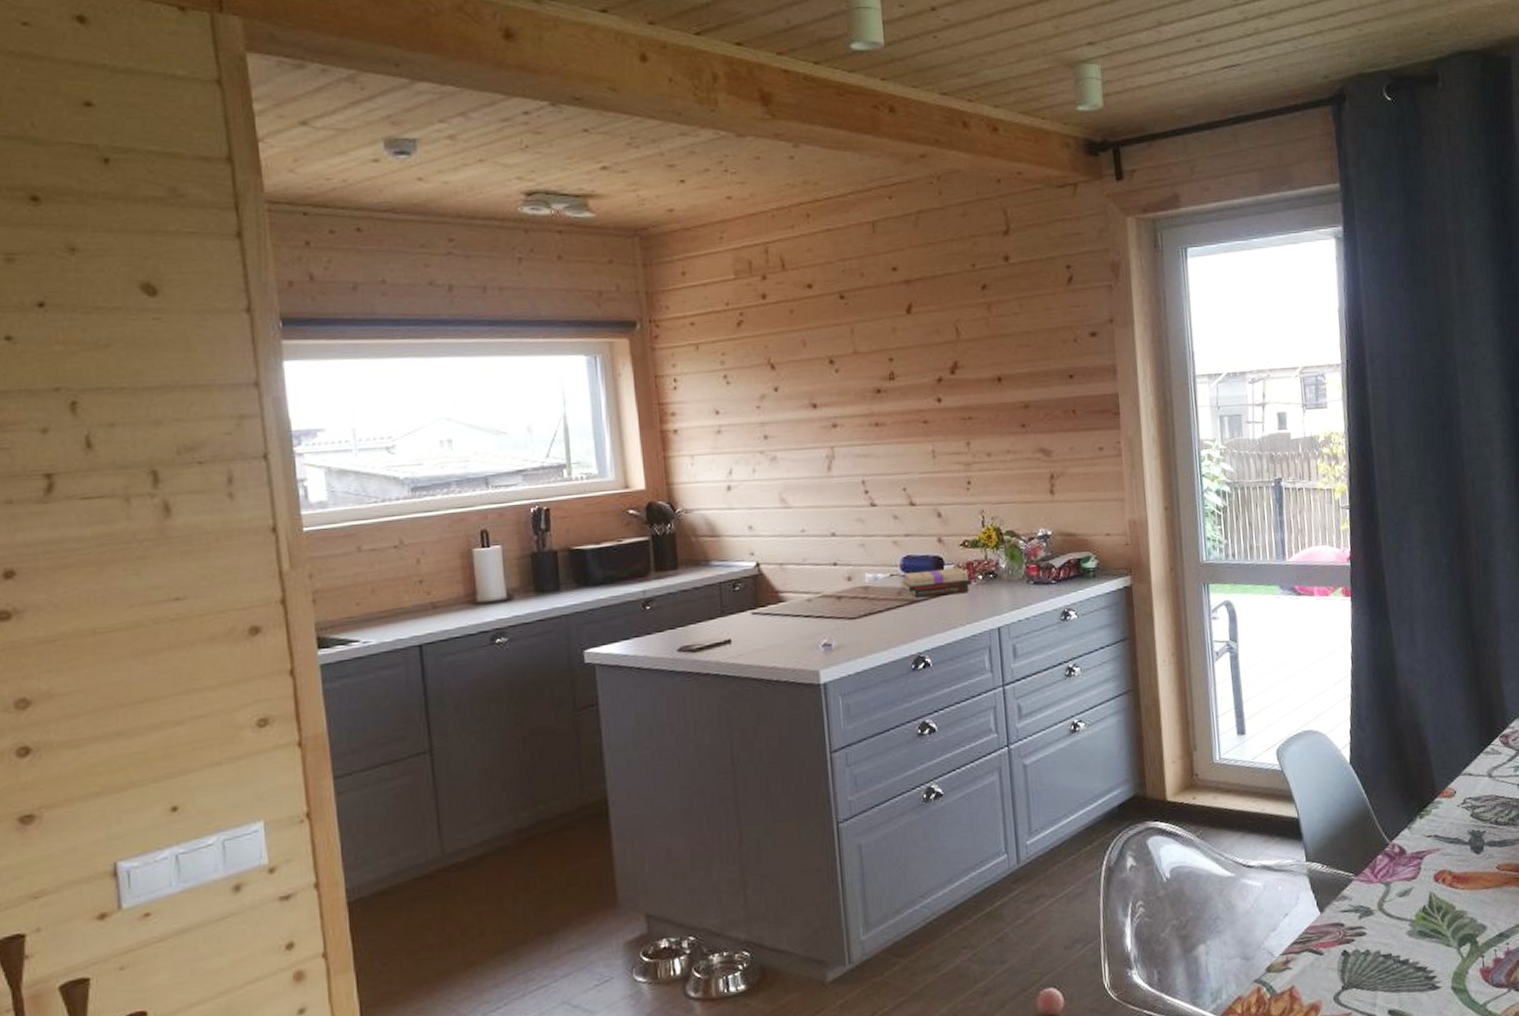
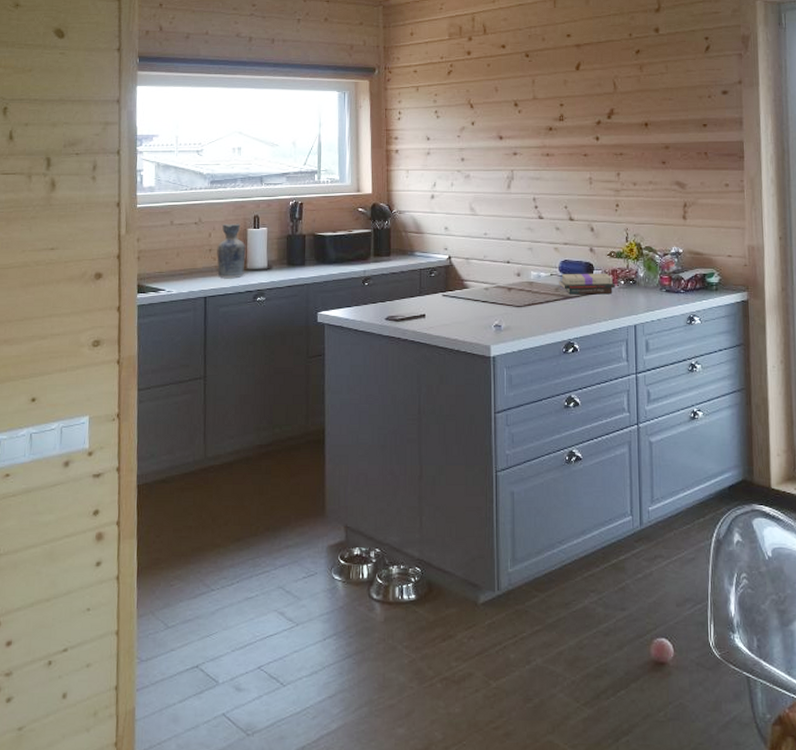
ceramic jug: none [430,542,474,618] -> present [217,223,246,279]

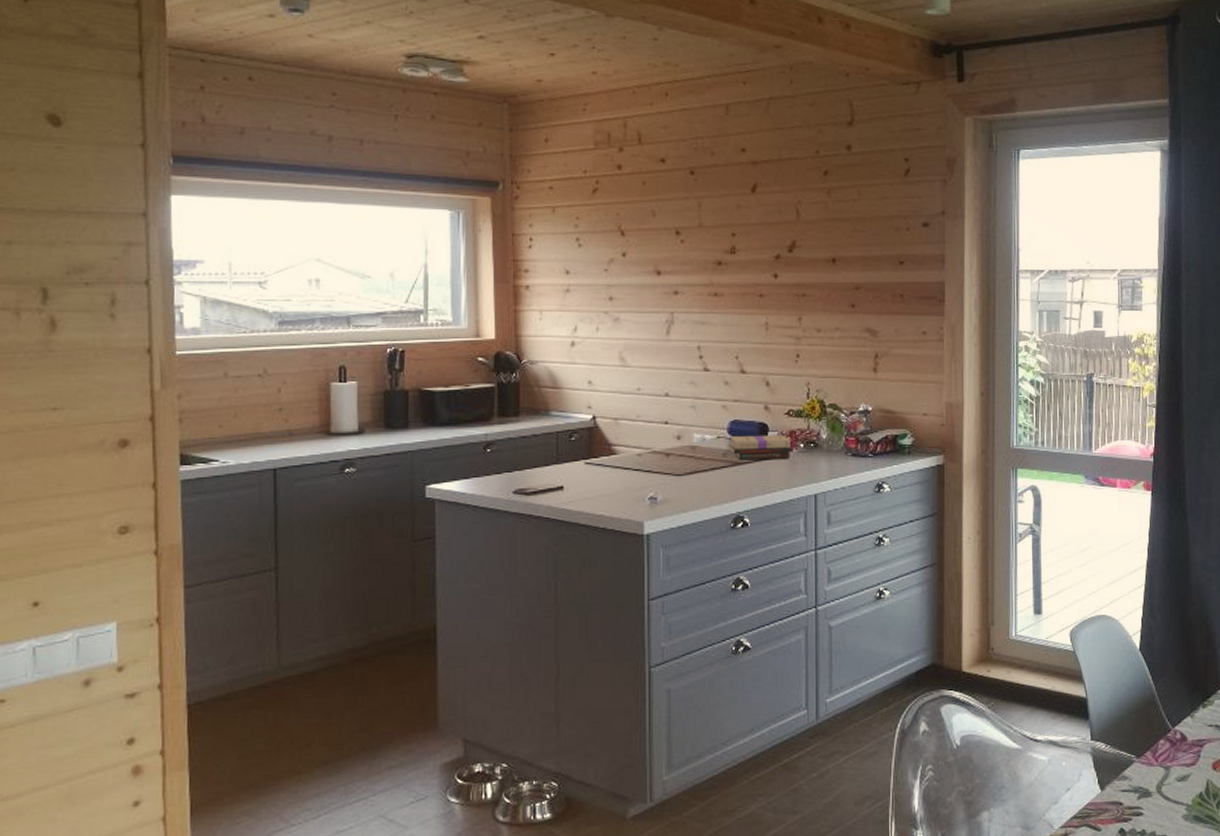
ceramic jug: present [217,223,246,279] -> none [289,375,329,446]

